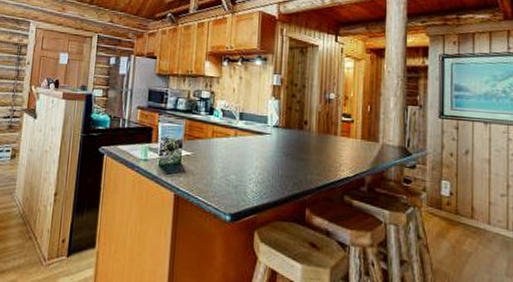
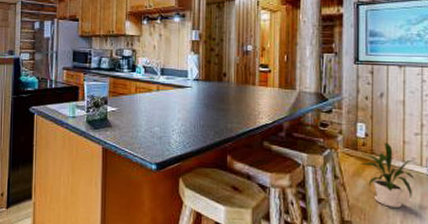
house plant: none [440,202,504,274] -> present [356,142,418,208]

